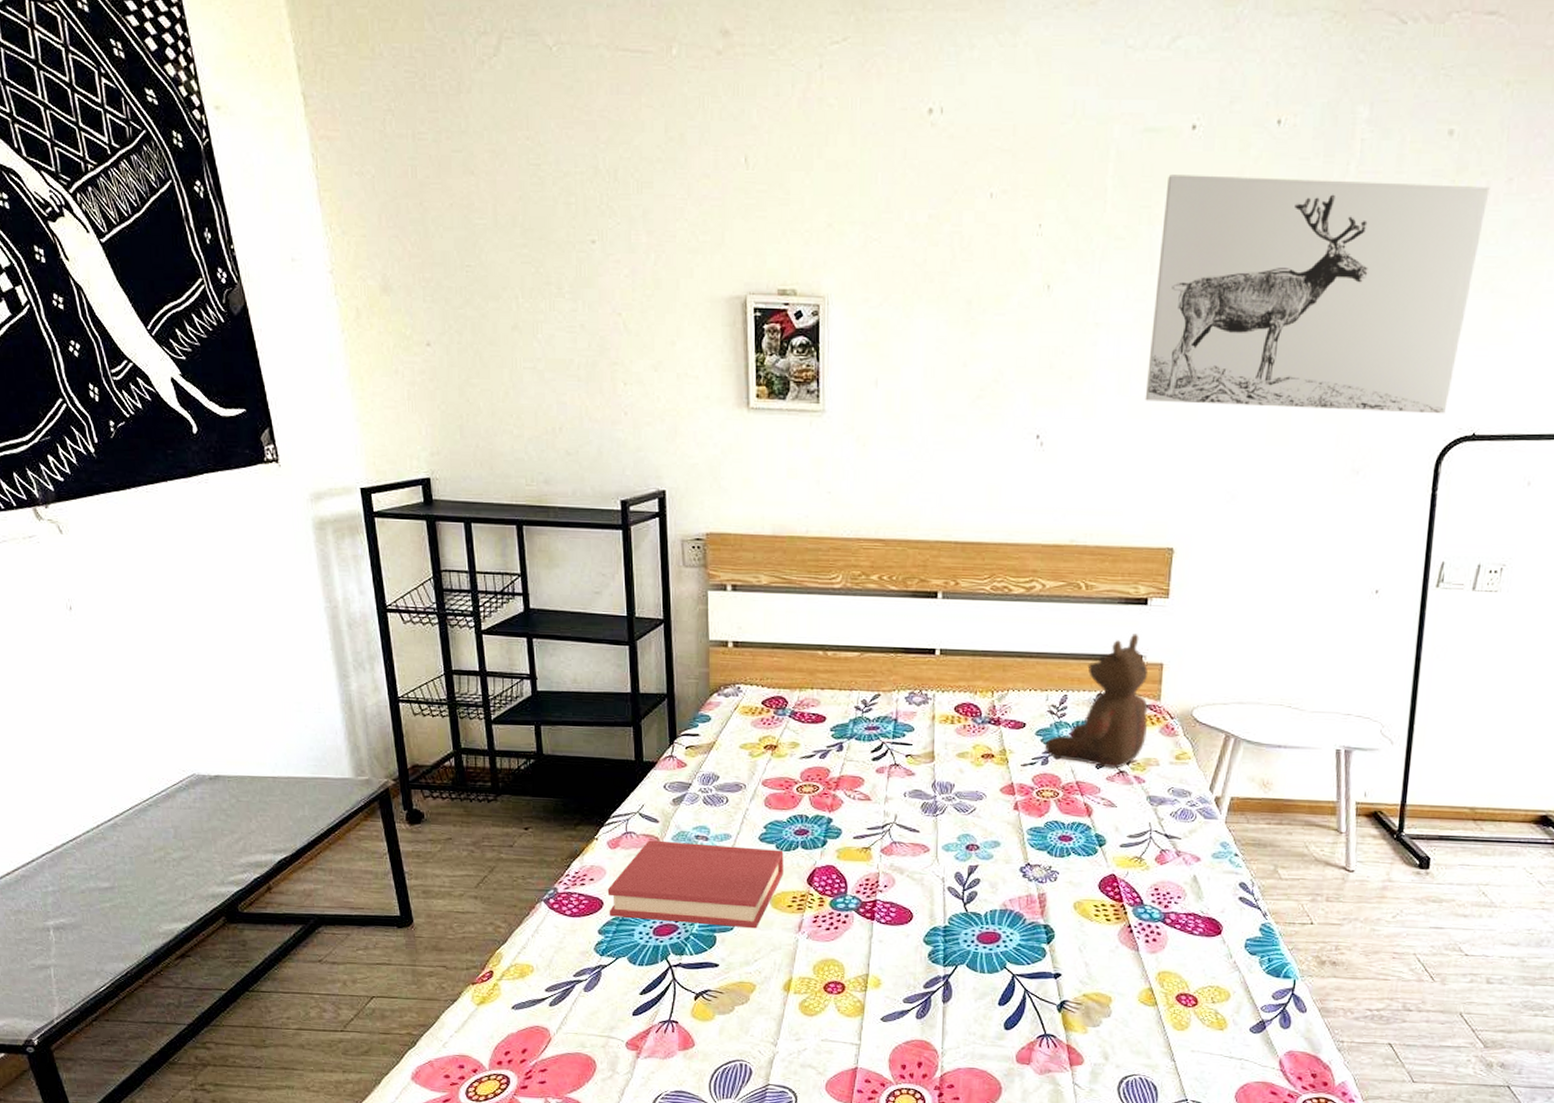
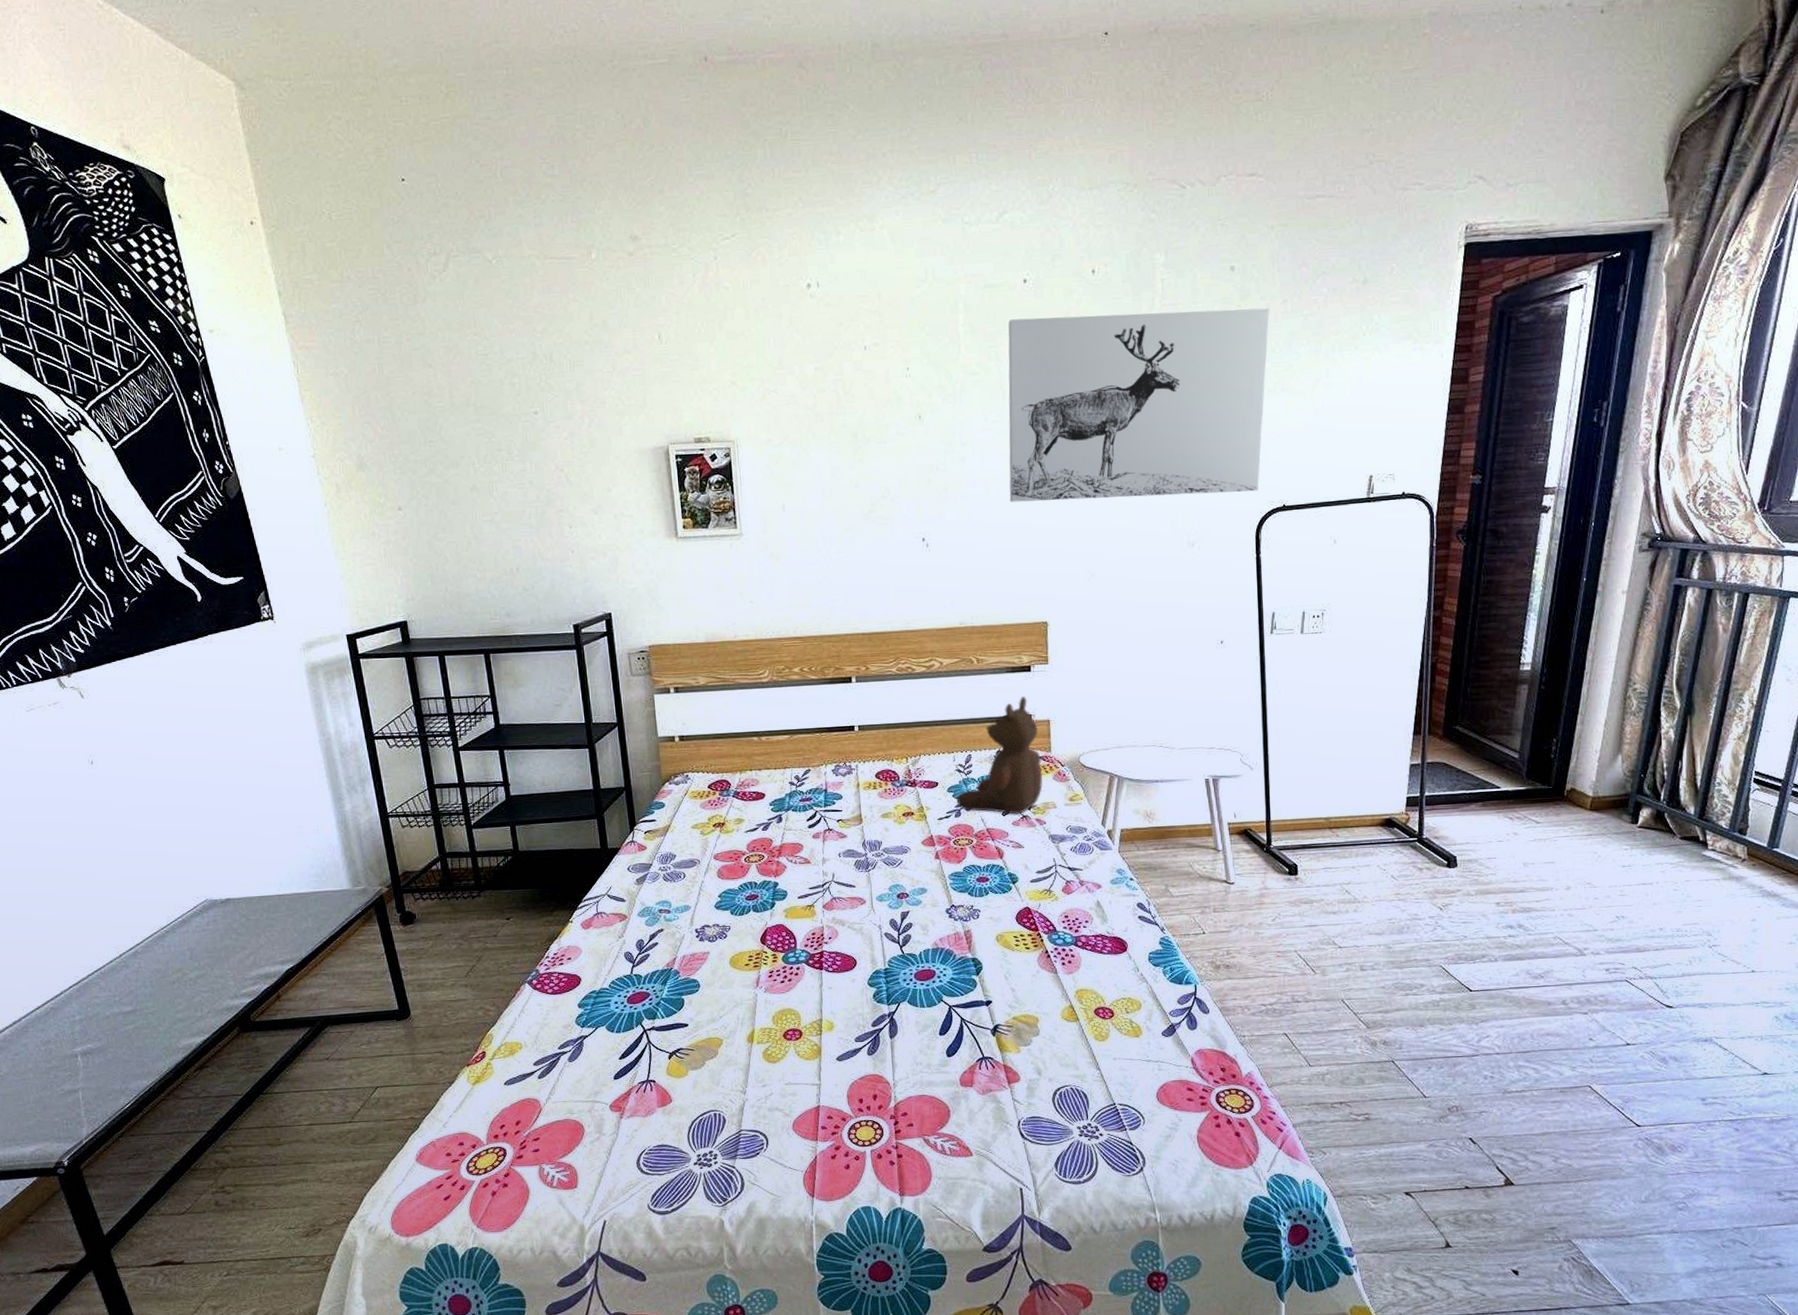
hardback book: present [607,840,784,929] -> none [583,915,739,991]

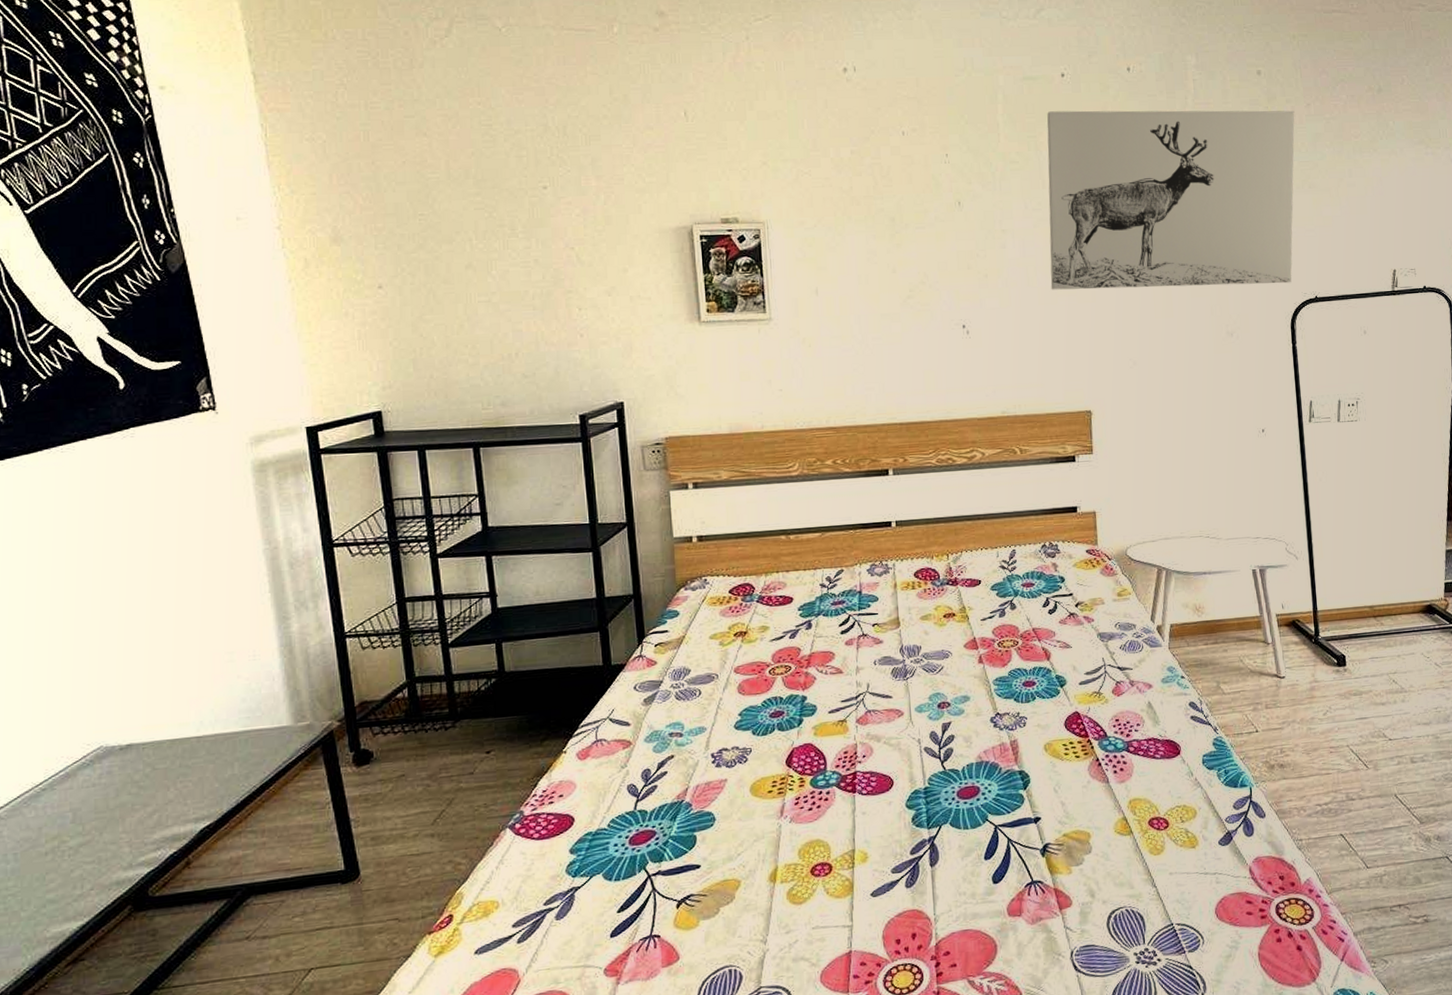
teddy bear: present [956,697,1043,815] -> none [1000,488,1090,613]

